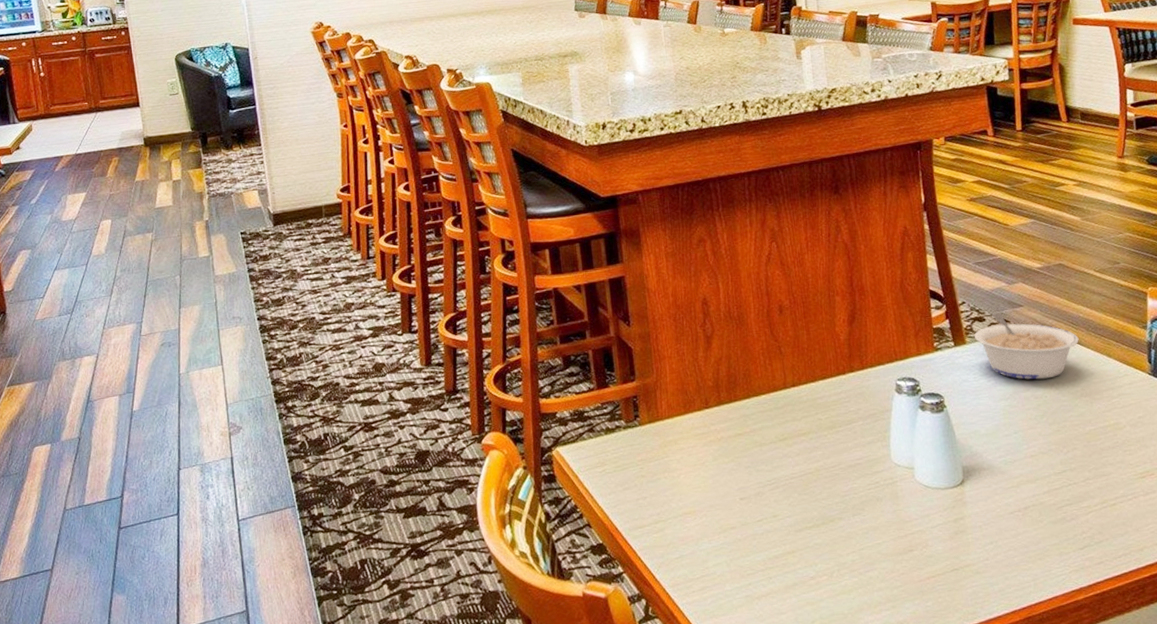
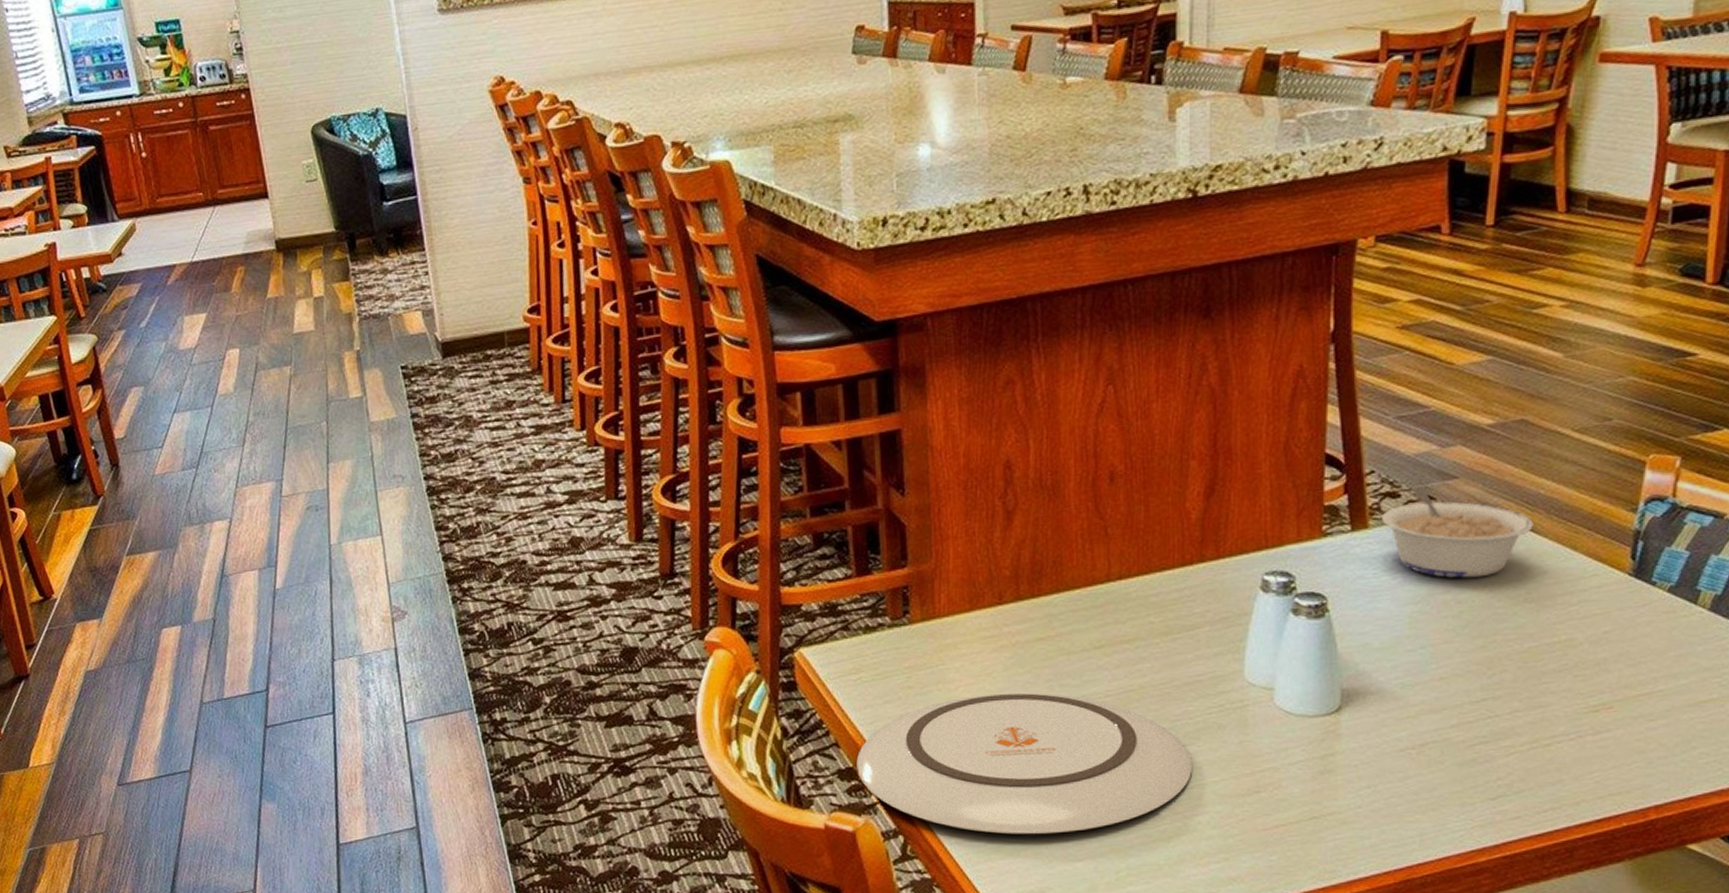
plate: none [605,477,862,595] -> present [856,692,1193,835]

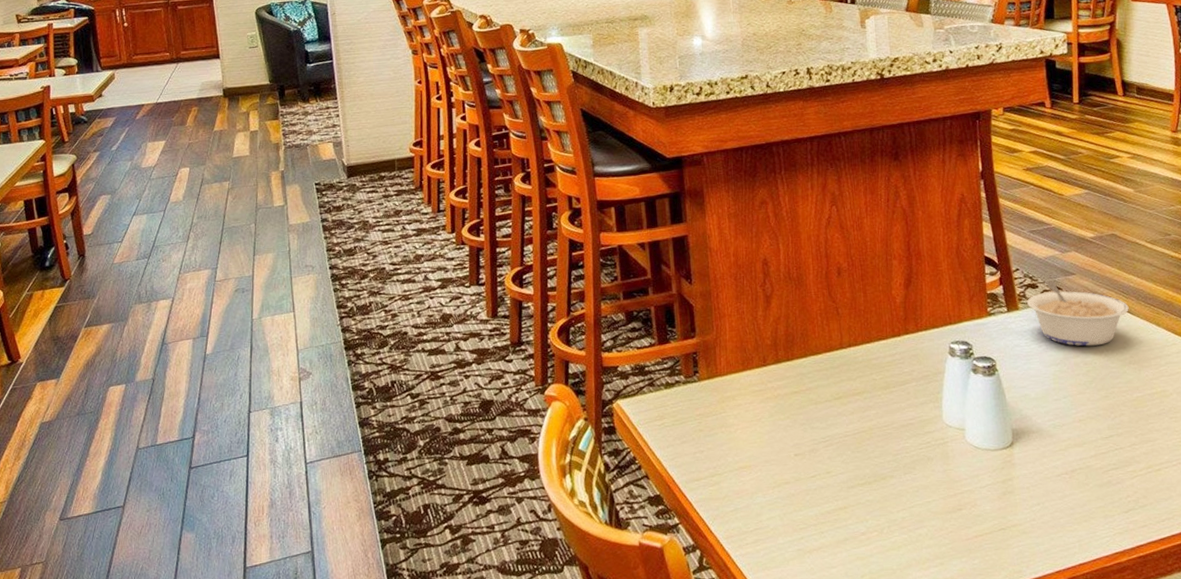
plate: present [856,692,1193,835] -> none [662,434,912,548]

